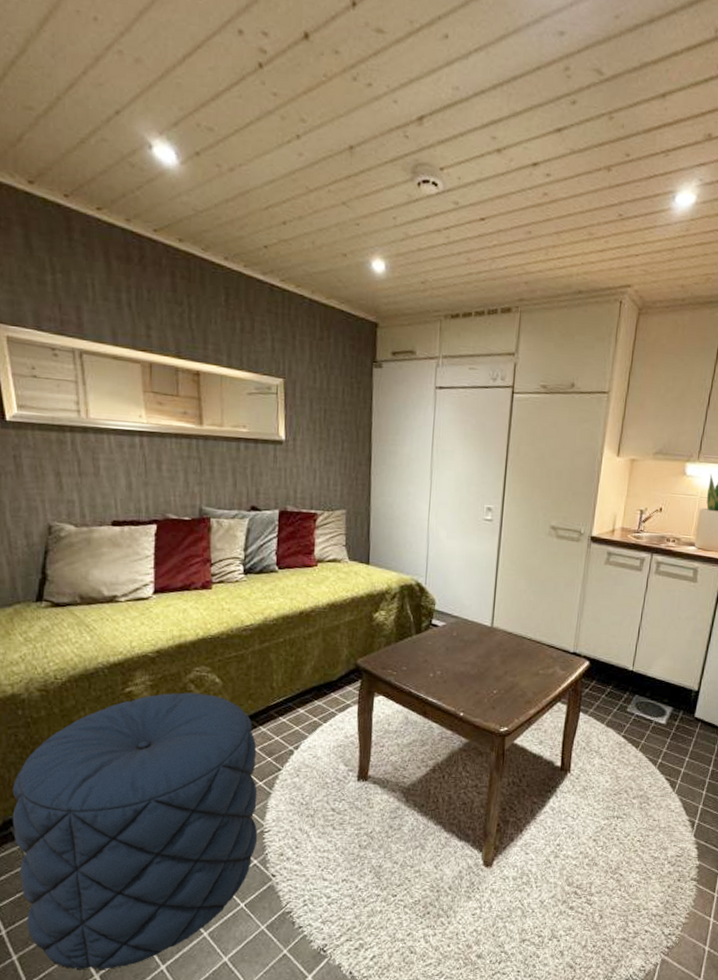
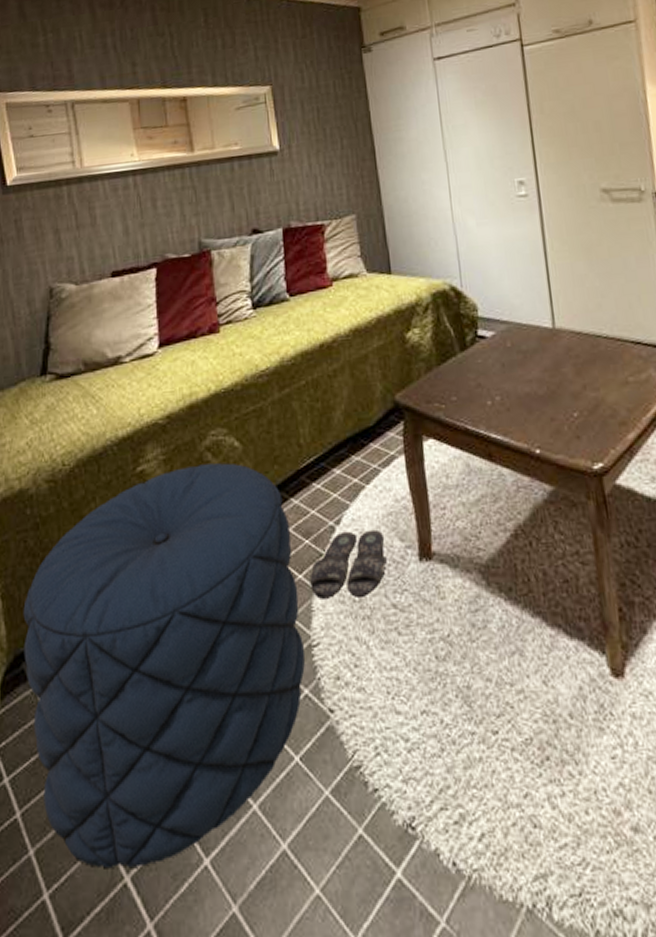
slippers: none [268,754,332,802] -> present [309,529,387,599]

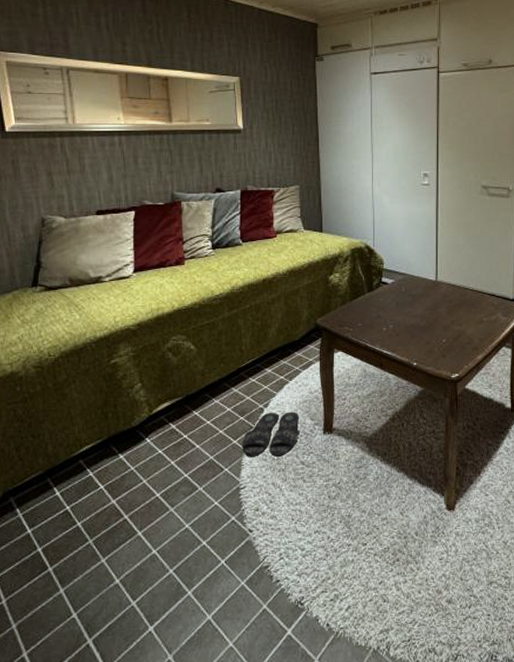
pouf: present [23,463,305,867] -> none [11,360,233,635]

